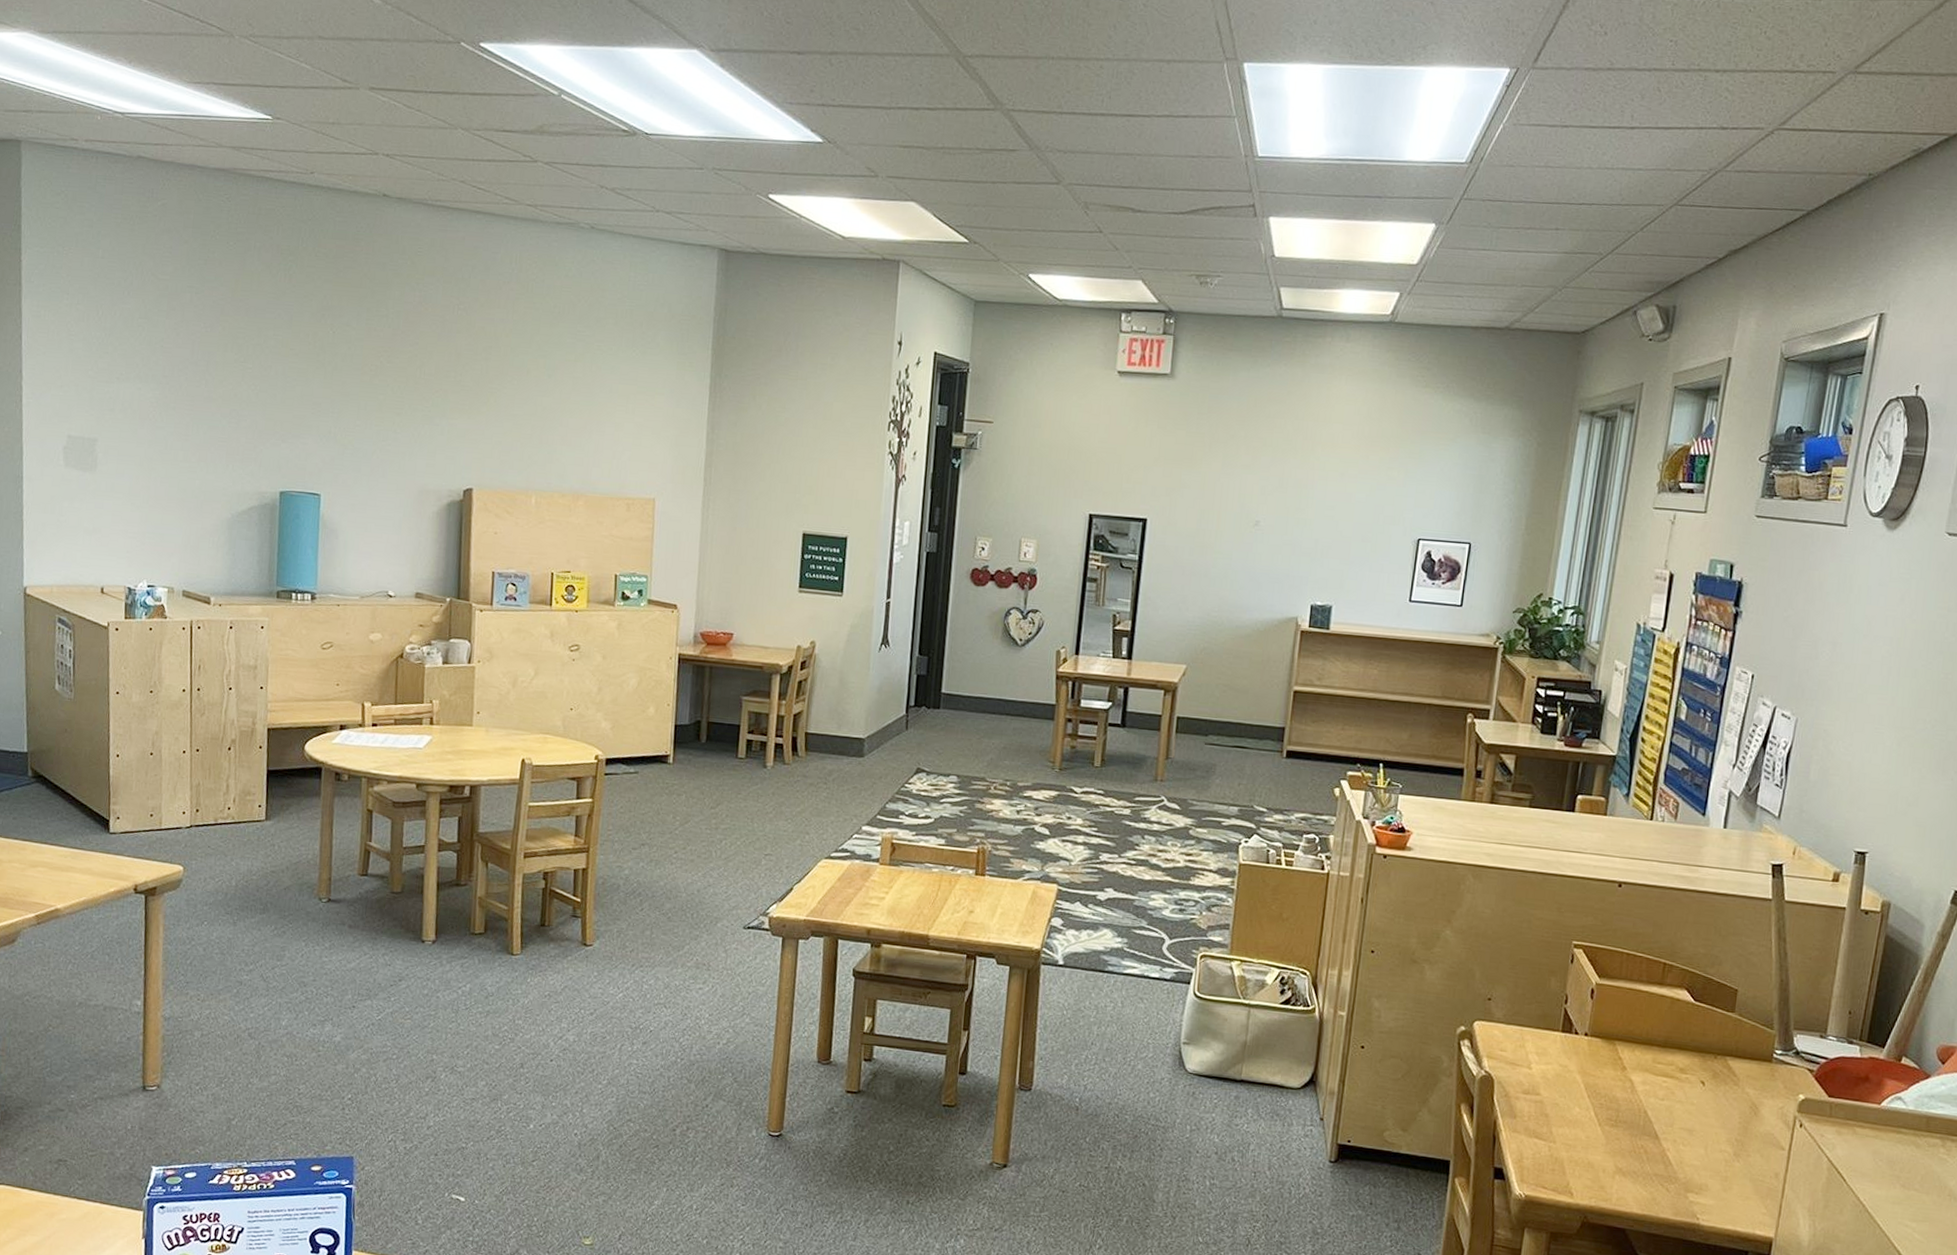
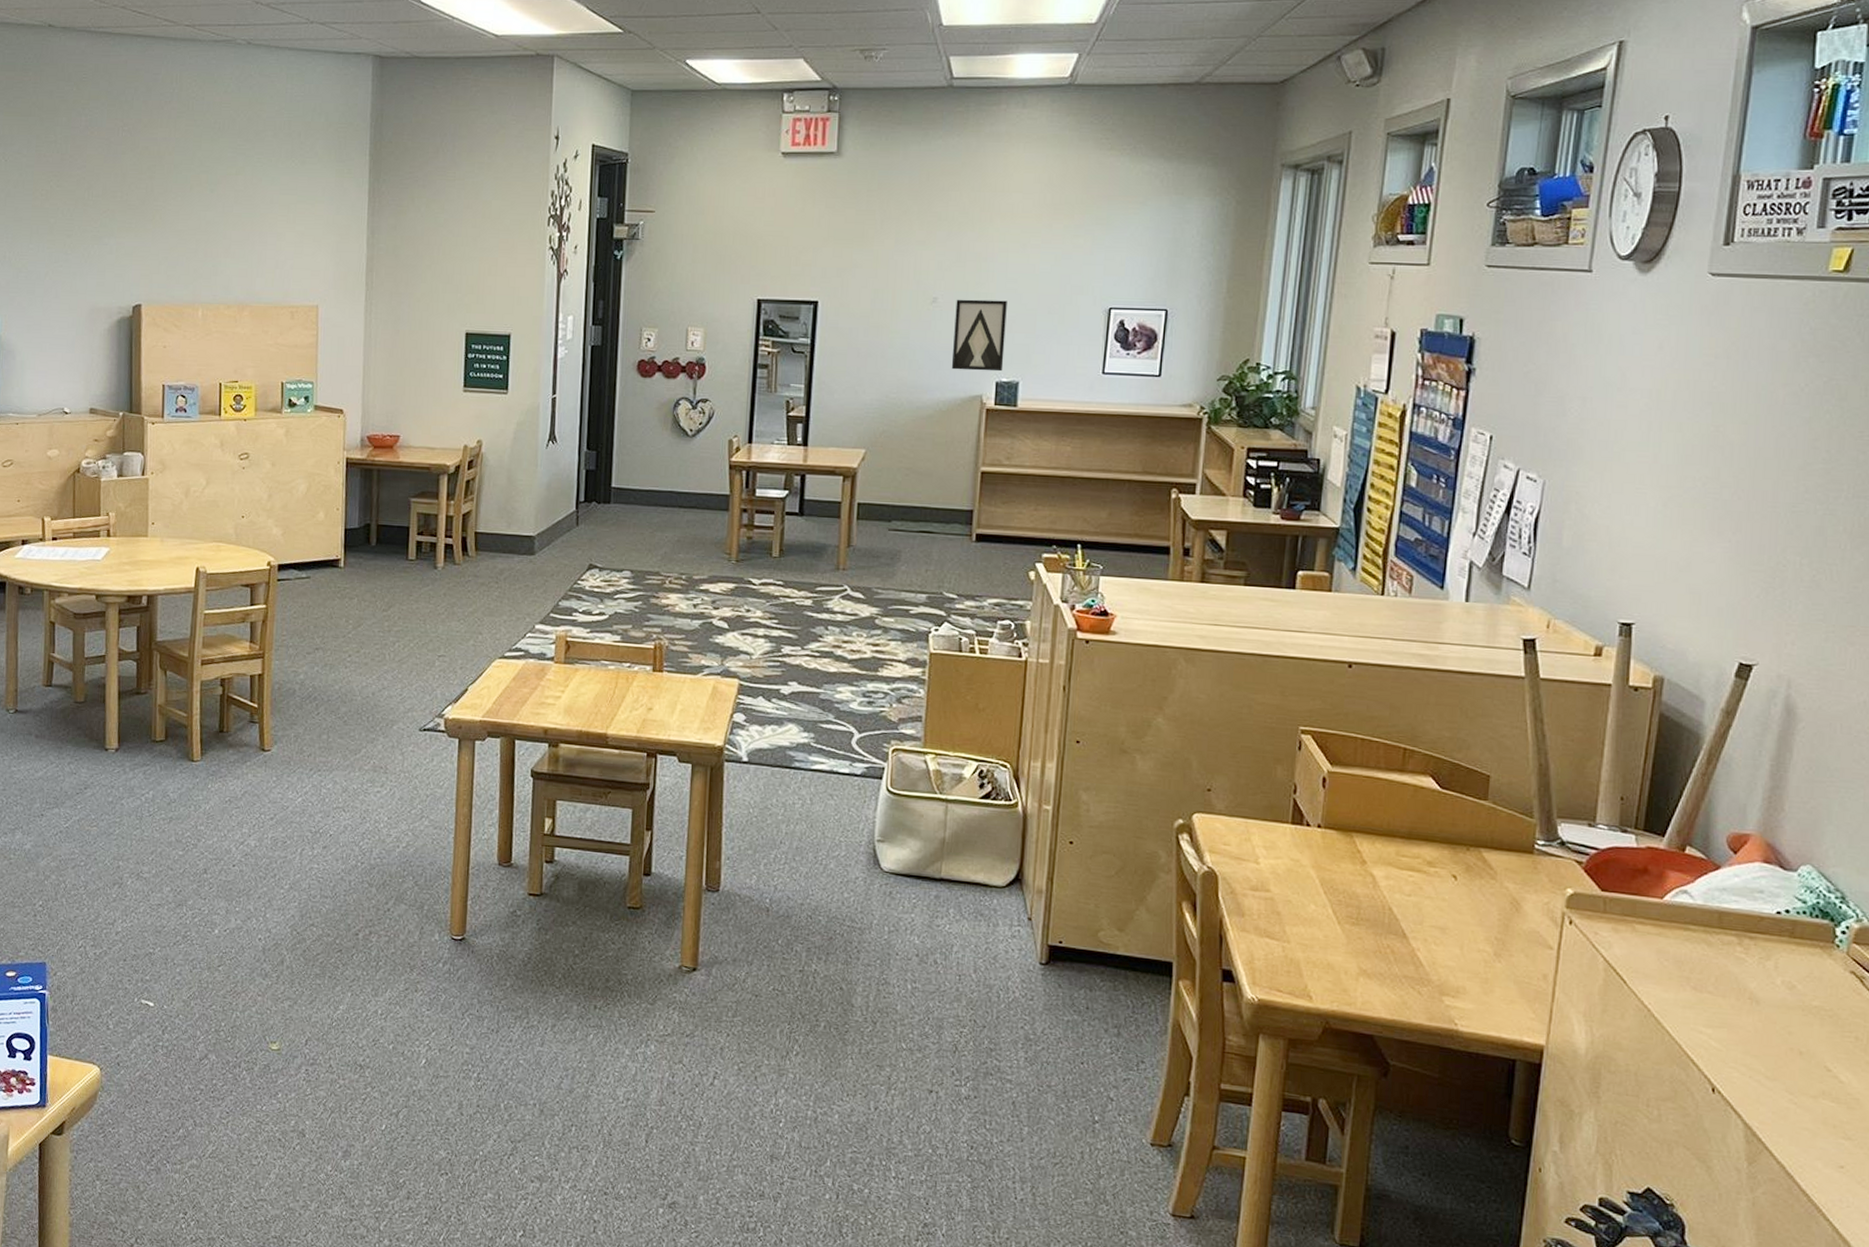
wall art: none [1270,523,1325,595] -> present [951,299,1007,372]

